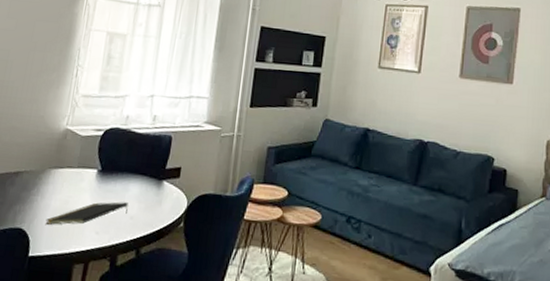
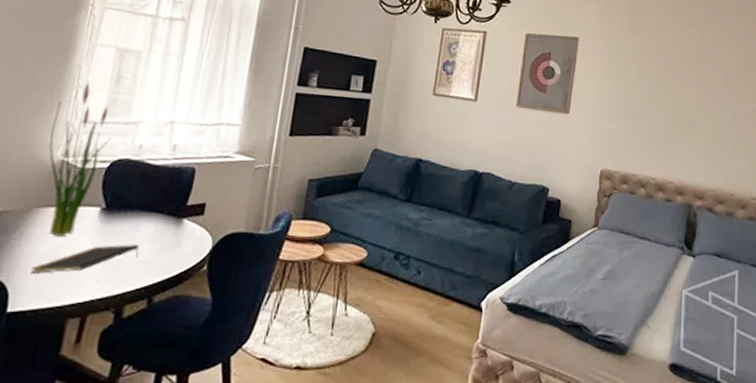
plant: none [57,60,105,194] -> present [48,80,112,237]

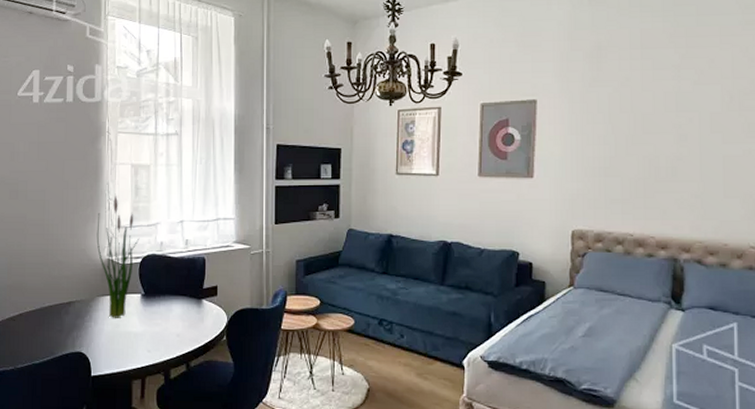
notepad: present [30,244,140,274] -> none [101,322,173,347]

